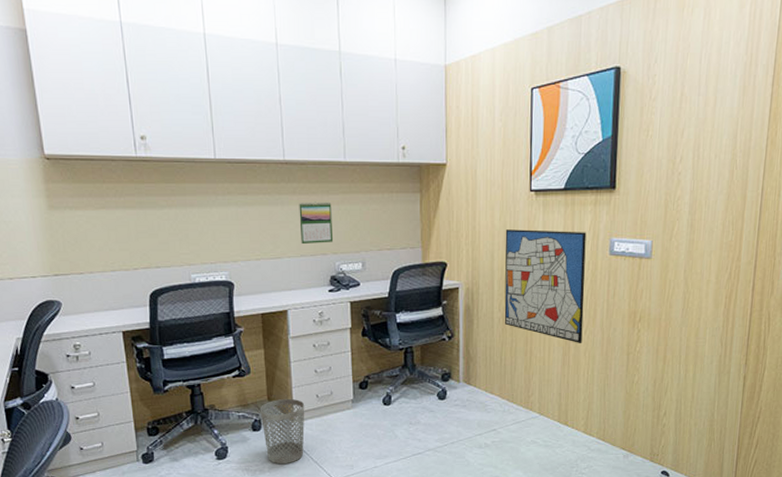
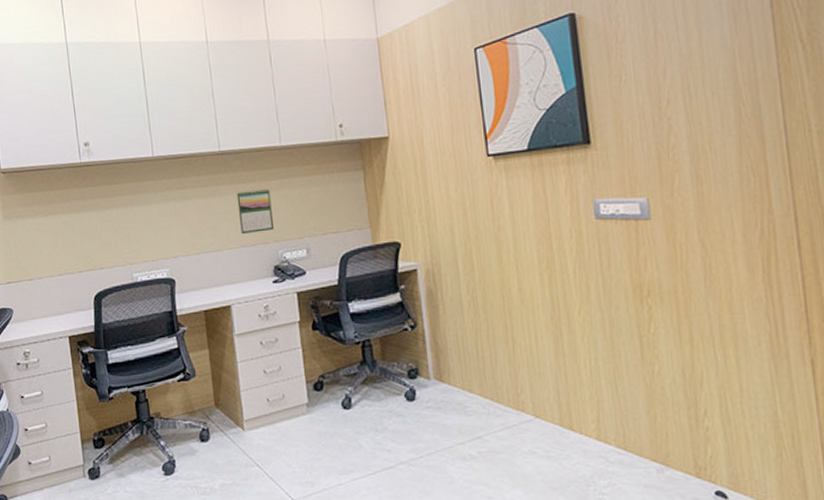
wastebasket: present [260,398,305,465] -> none [207,403,257,481]
wall art: present [504,229,587,344] -> none [464,195,577,328]

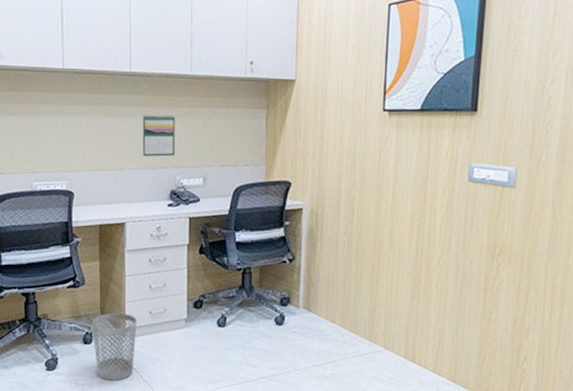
wastebasket: none [207,403,257,481] -> present [92,313,137,381]

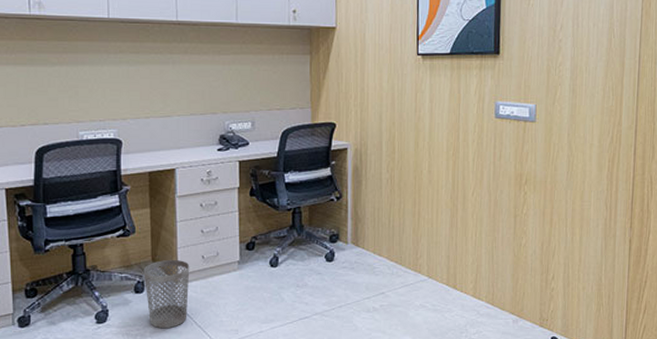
calendar: present [142,114,176,157] -> none [190,61,224,103]

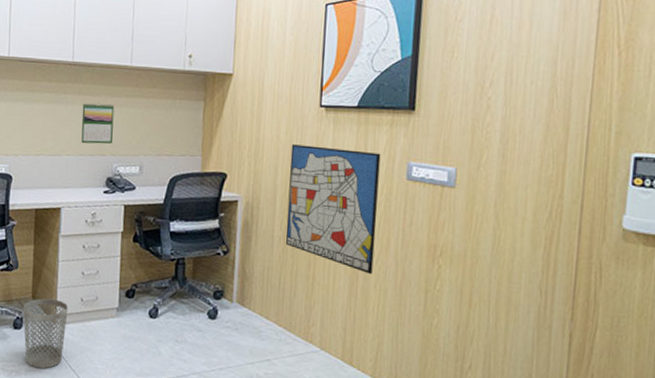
calendar: none [190,61,224,103] -> present [81,103,115,144]
wall art: none [392,92,472,206] -> present [285,144,381,275]

